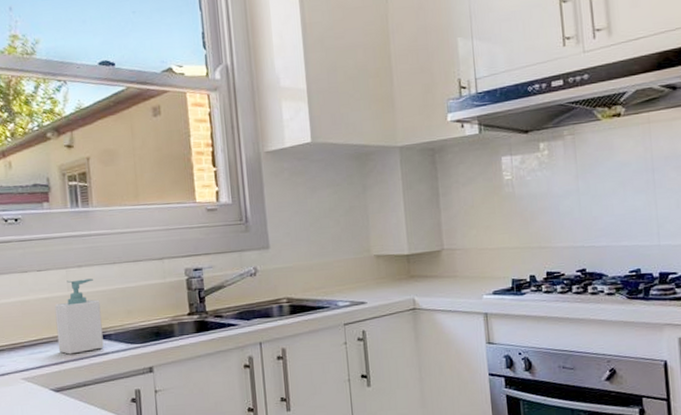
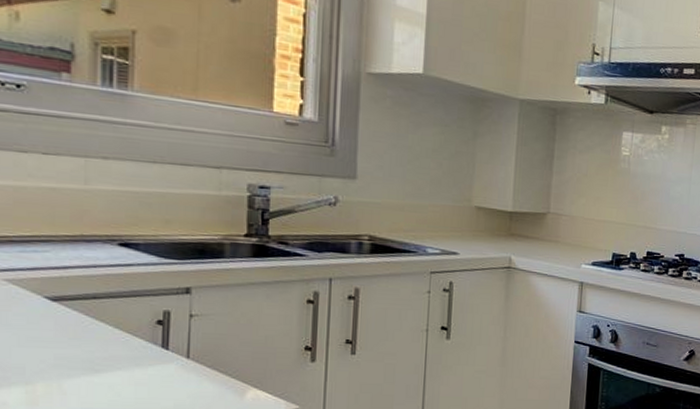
soap bottle: present [54,278,104,354] -> none [62,172,129,260]

